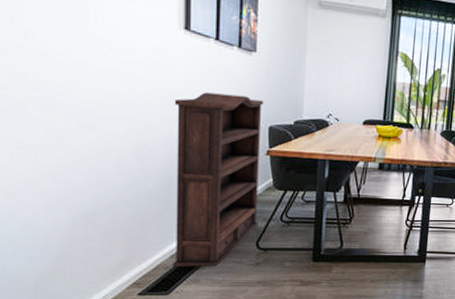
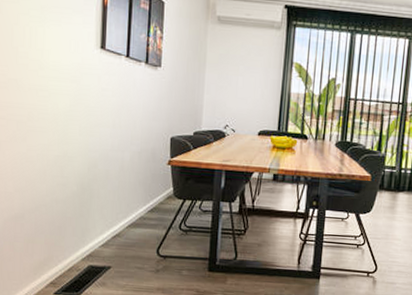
bookshelf: present [173,92,264,267] -> none [84,105,167,271]

